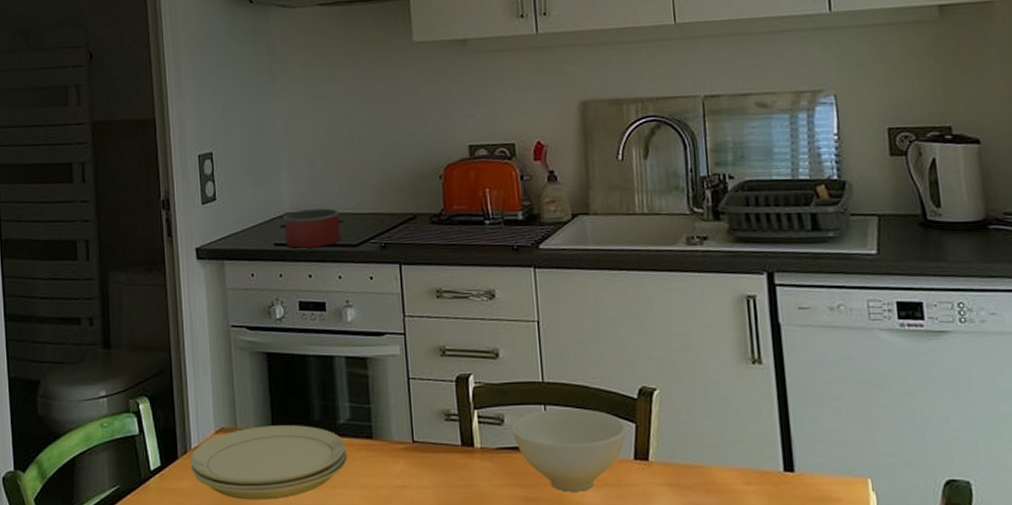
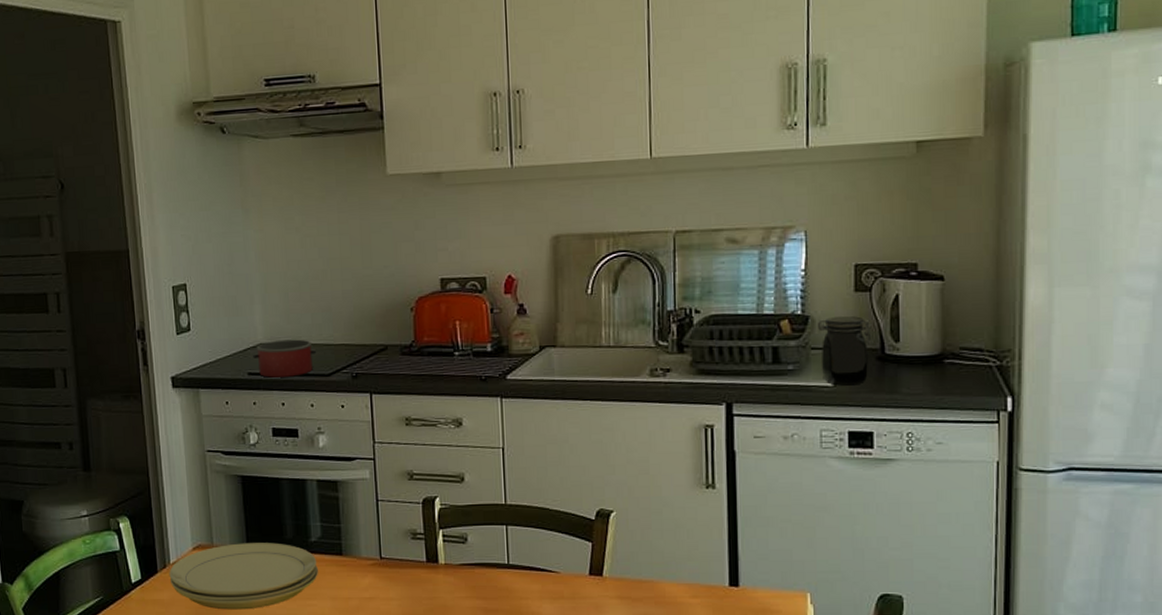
bowl: present [511,408,627,492] -> none [474,529,583,604]
jar: none [854,180,912,254] -> present [817,315,872,386]

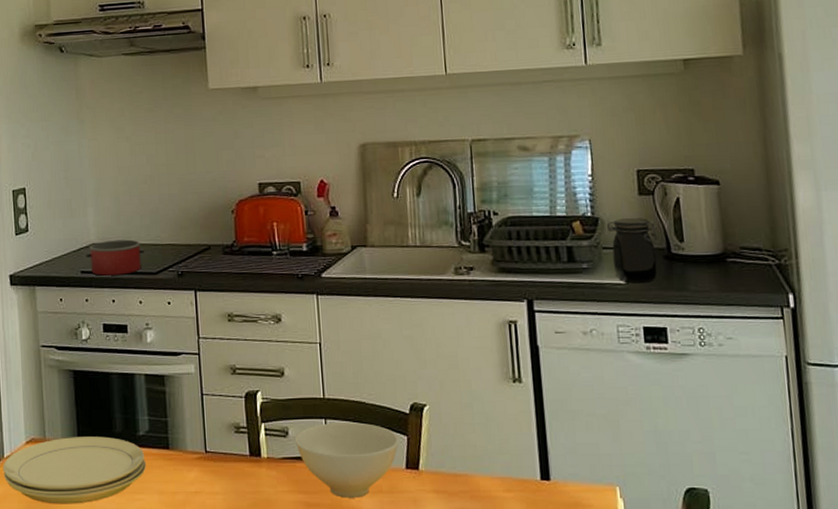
bowl: none [474,529,583,604] -> present [294,422,399,498]

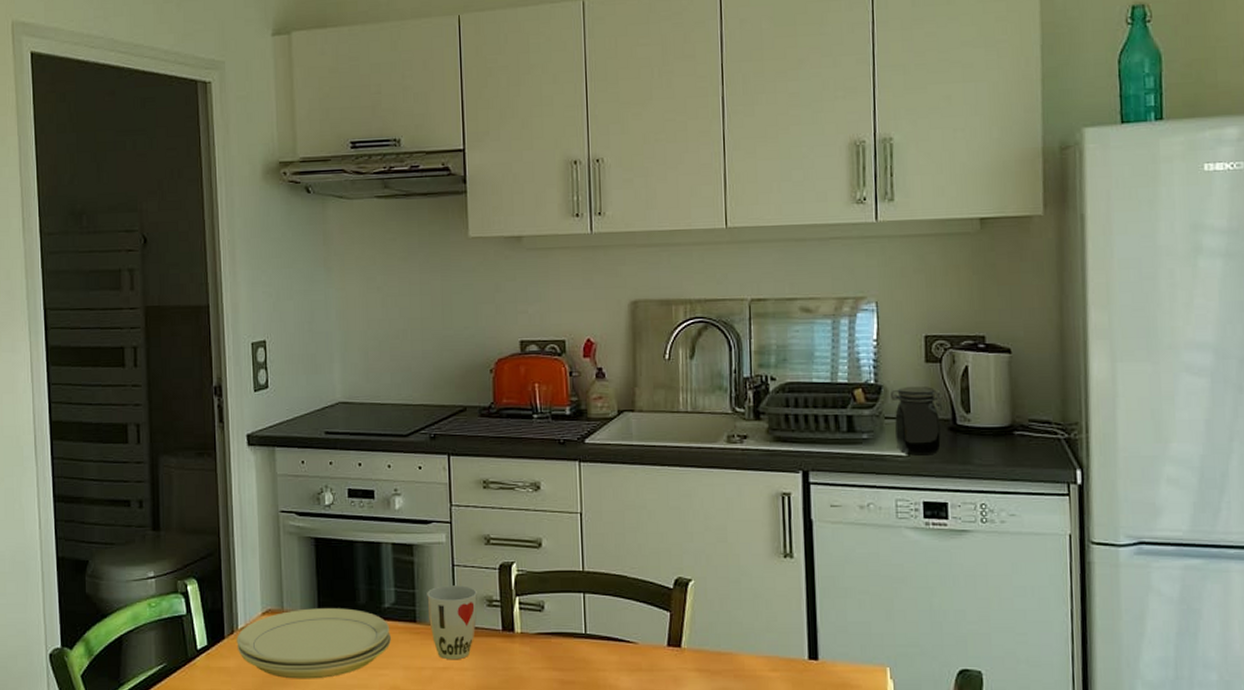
cooking pot: present [86,239,145,276] -> none [331,398,396,437]
cup: none [178,413,226,485] -> present [427,585,478,660]
bowl: present [294,422,399,498] -> none [550,597,661,676]

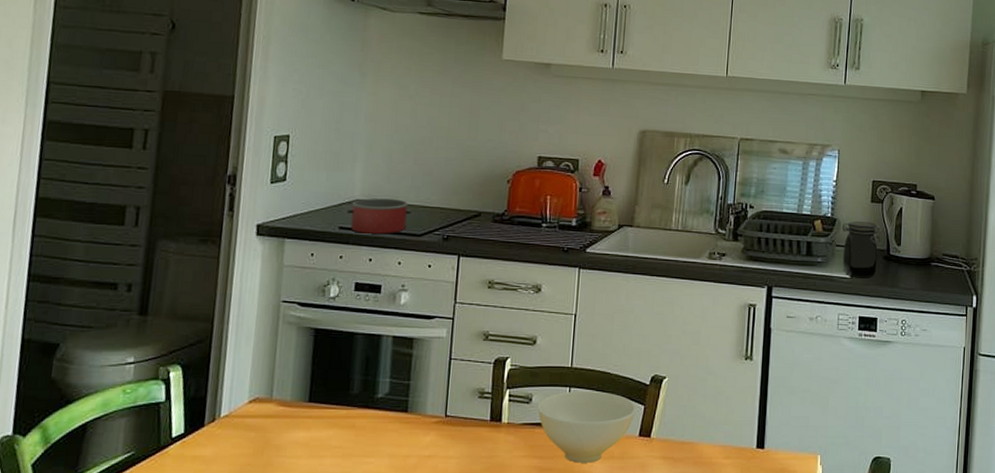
plate: present [236,608,392,679] -> none [217,397,381,467]
cooking pot: none [331,398,396,437] -> present [347,198,412,234]
cup: present [427,585,478,660] -> none [420,378,471,449]
bowl: none [550,597,661,676] -> present [537,391,637,463]

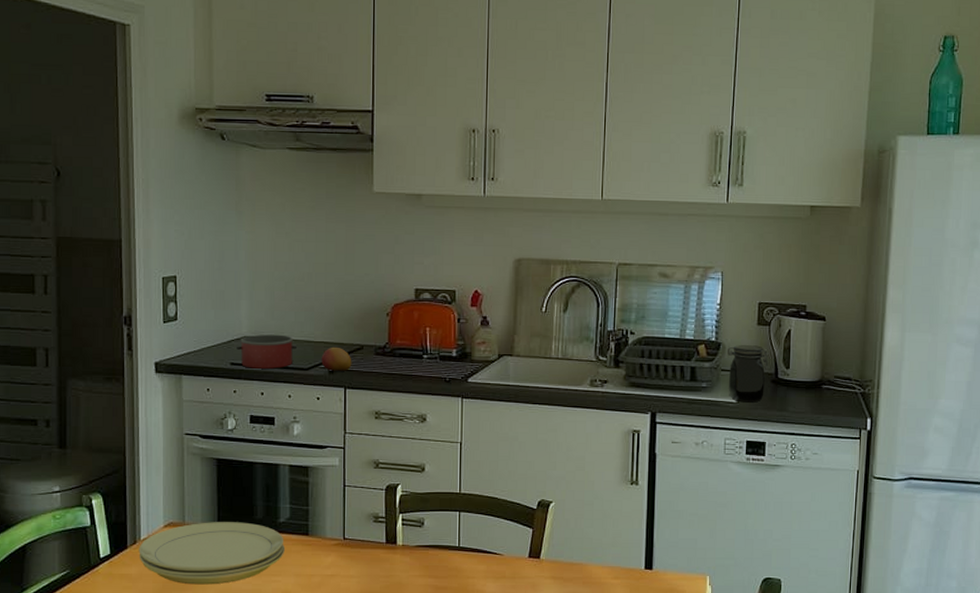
plate: none [217,397,381,467] -> present [139,522,286,585]
fruit: none [436,212,468,238] -> present [321,346,352,371]
bowl: present [537,391,637,463] -> none [429,515,525,582]

